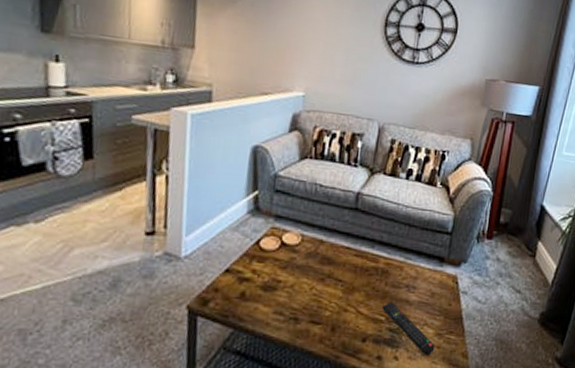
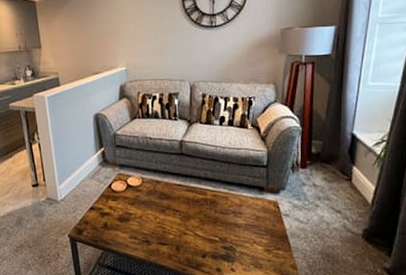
remote control: present [382,301,435,356] -> none [215,225,266,268]

